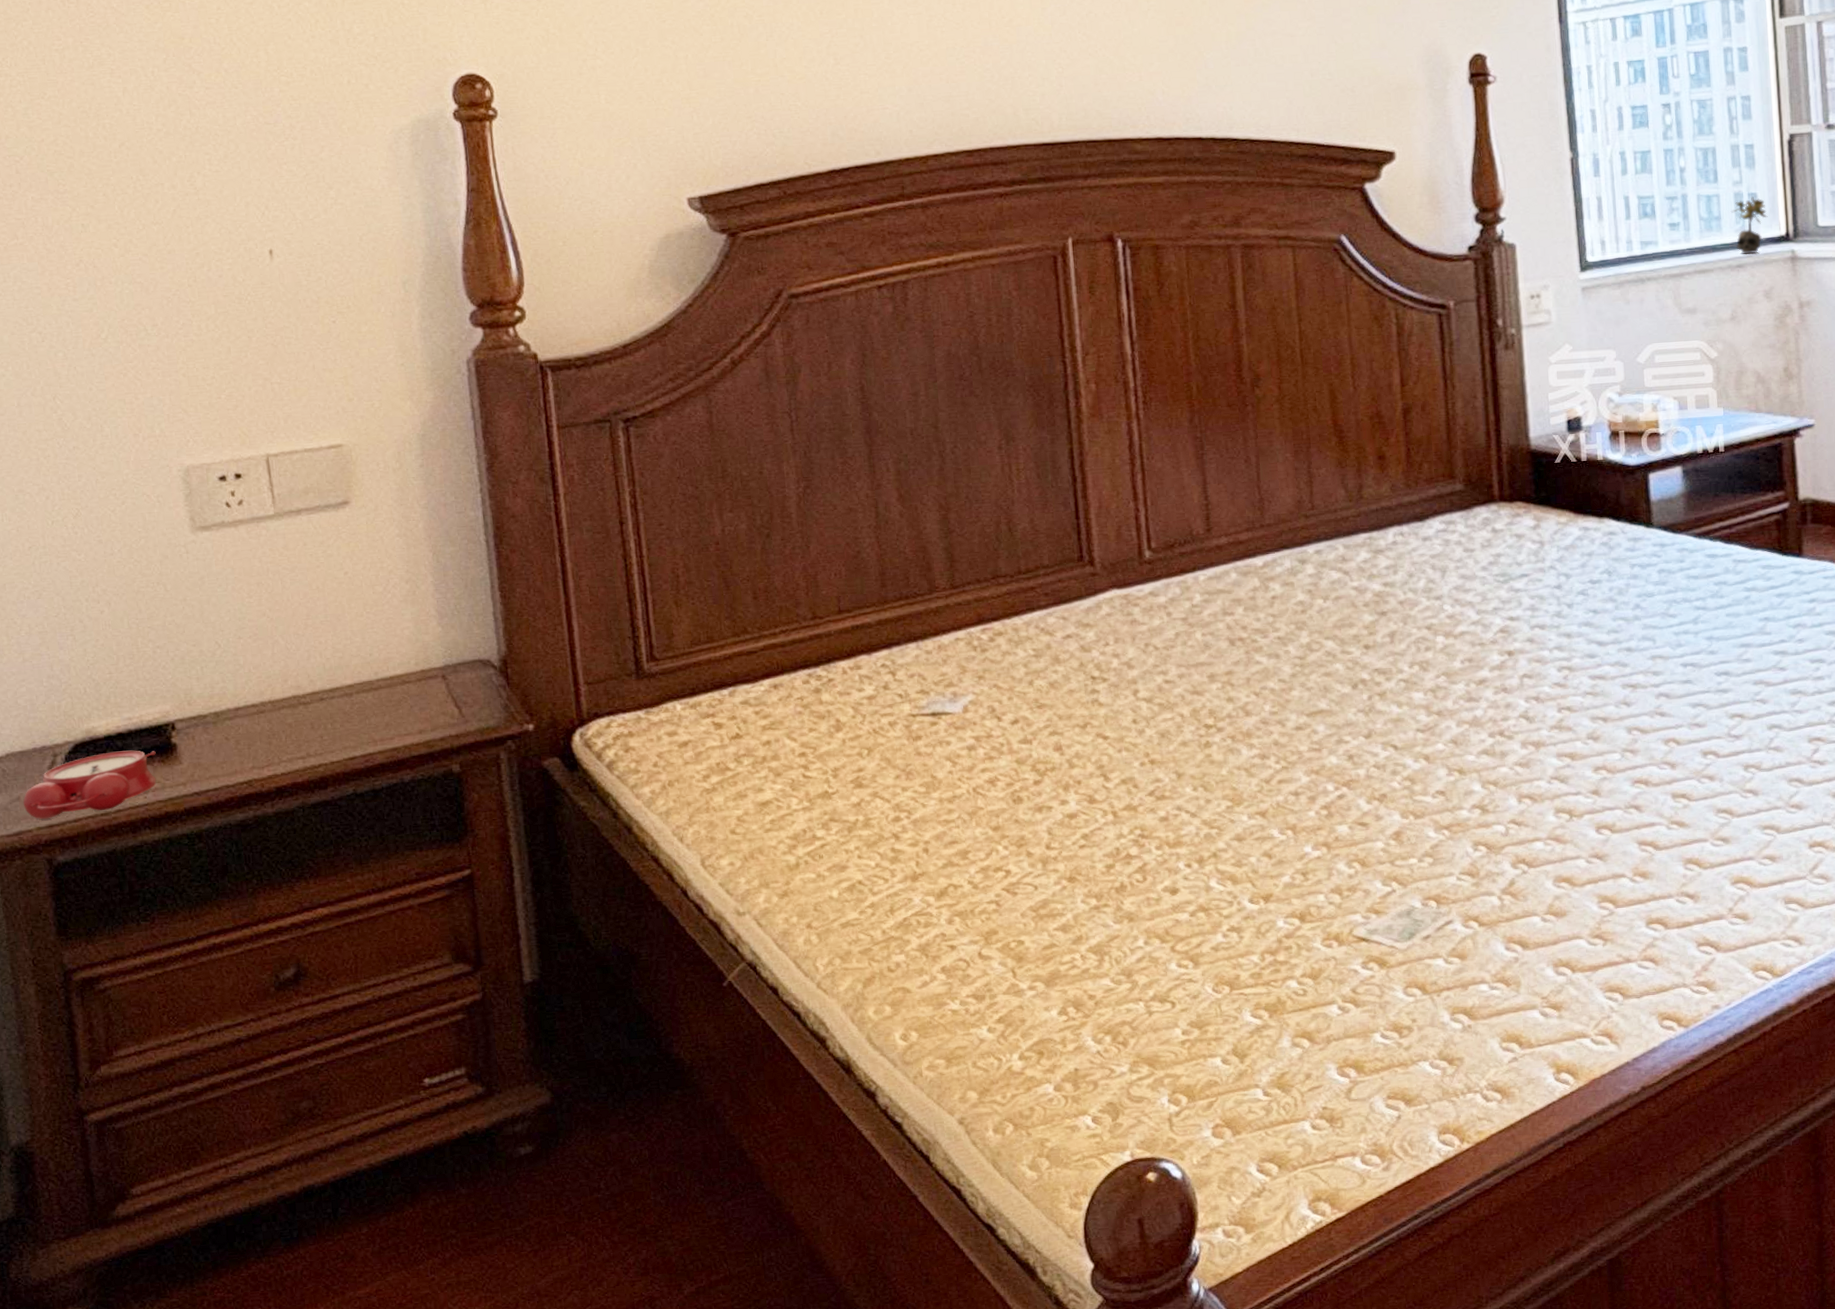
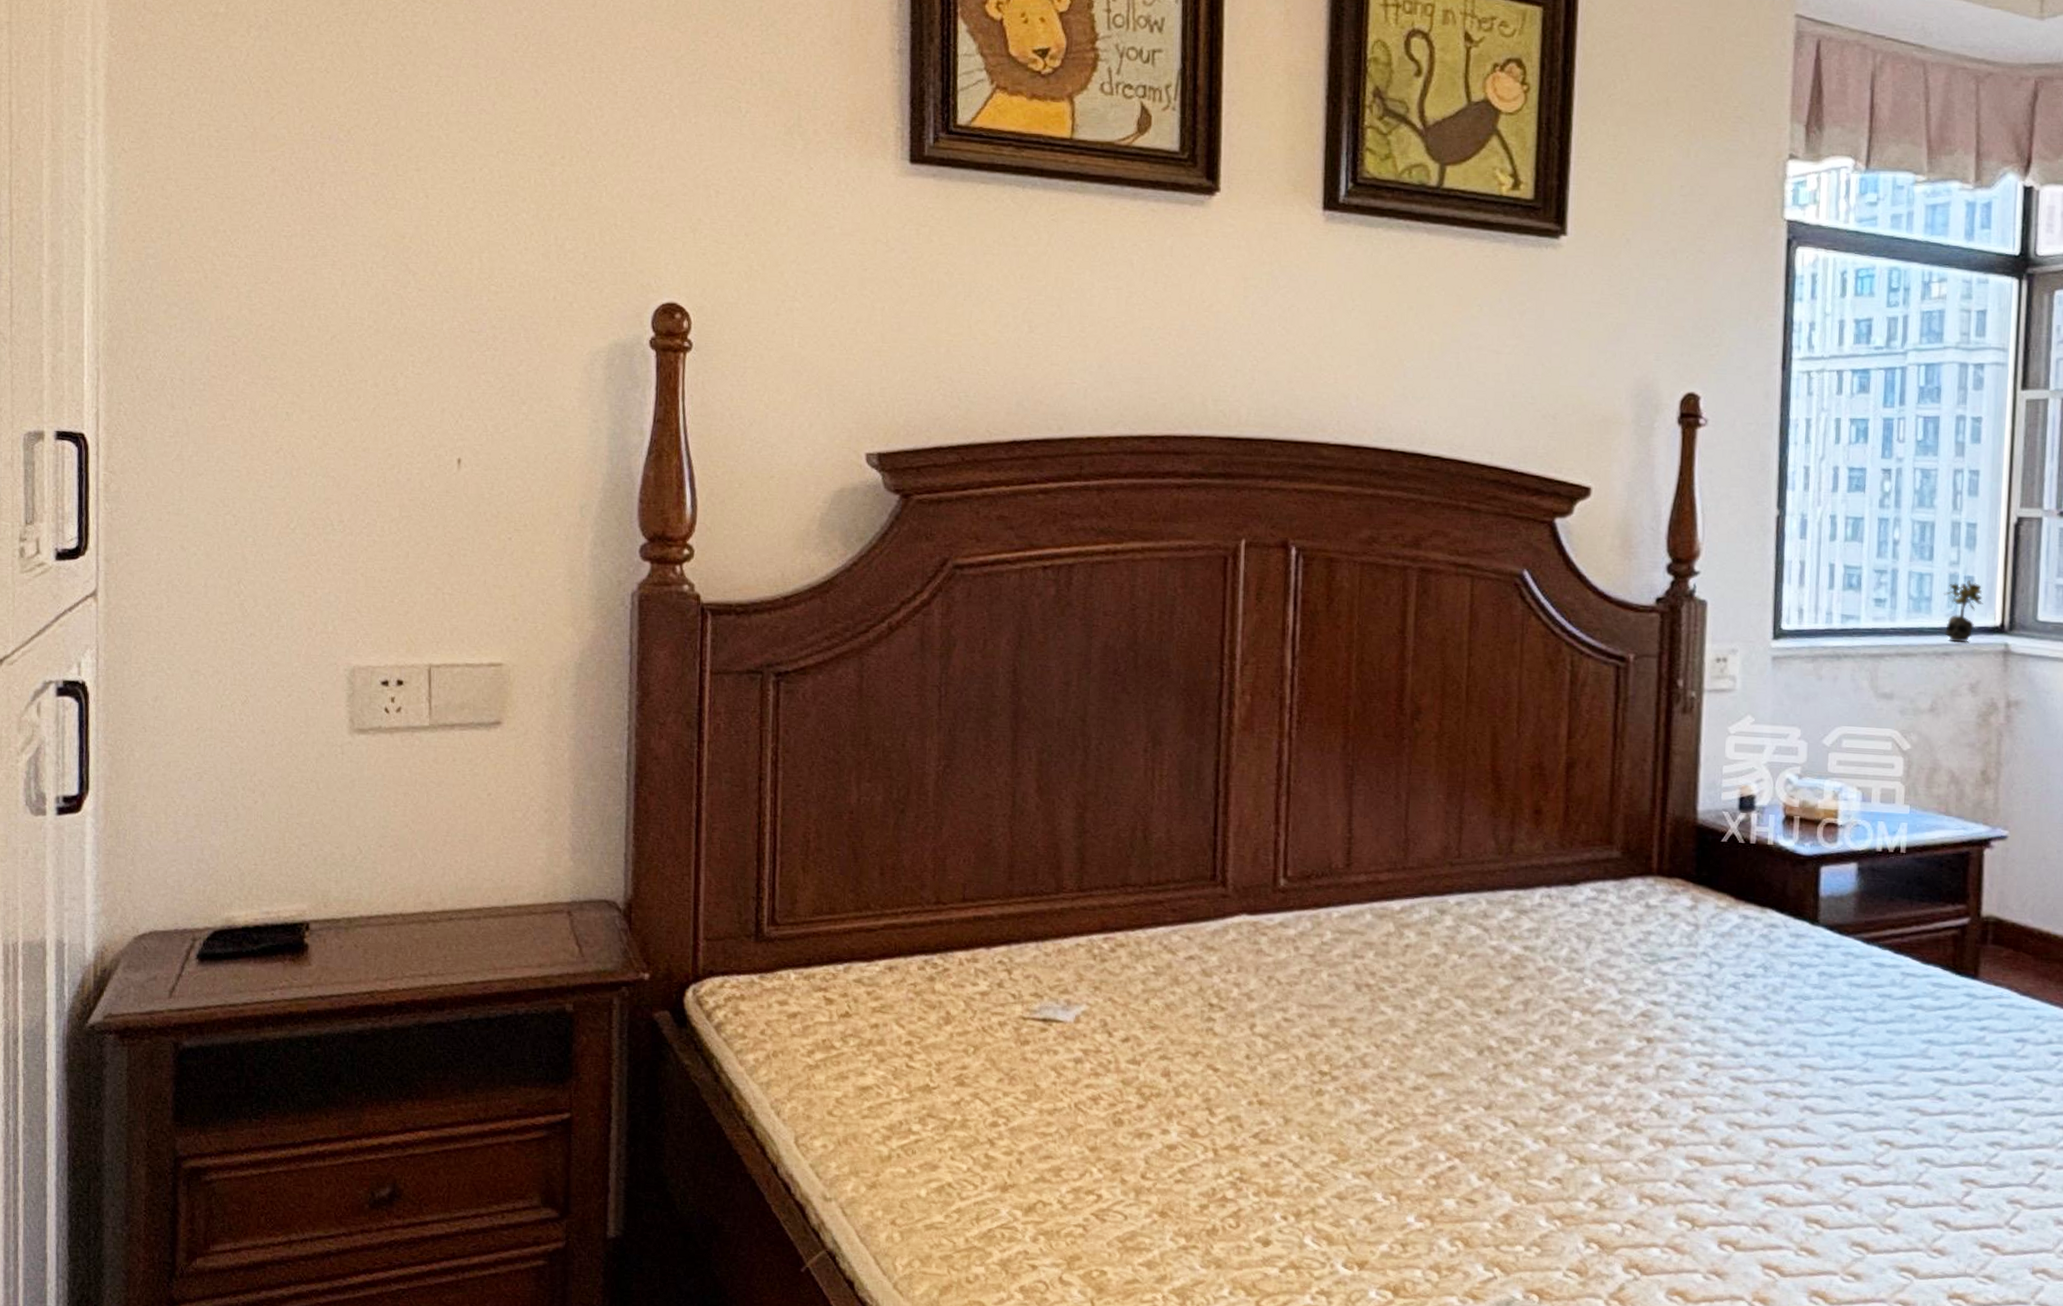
alarm clock: present [22,750,157,820] -> none [158,943,288,1003]

